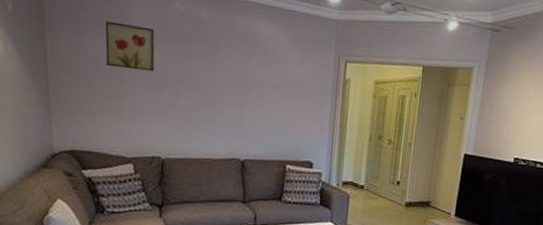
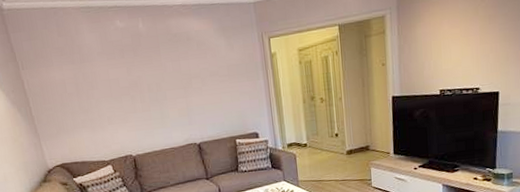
wall art: present [105,21,155,72] -> none [64,48,111,89]

